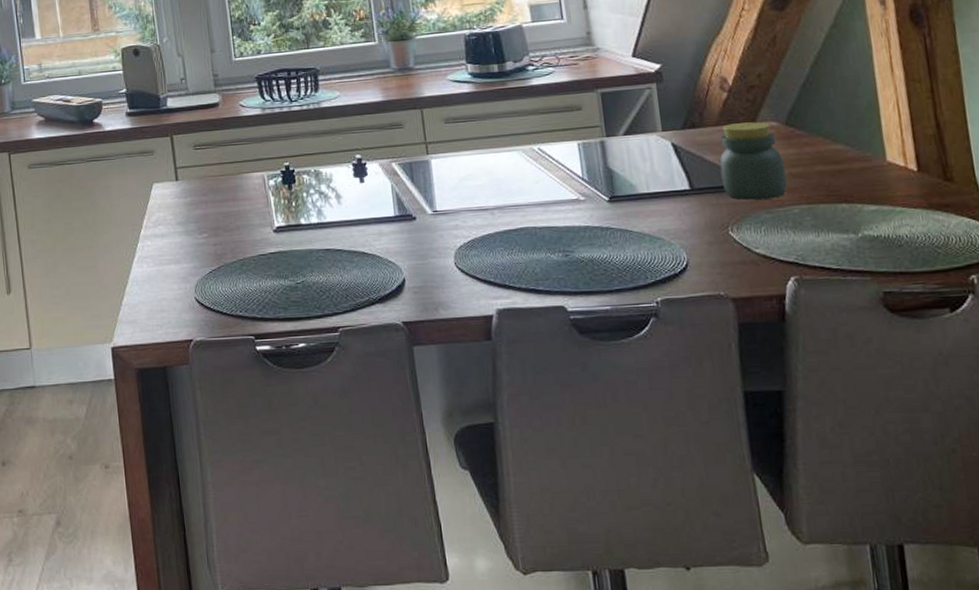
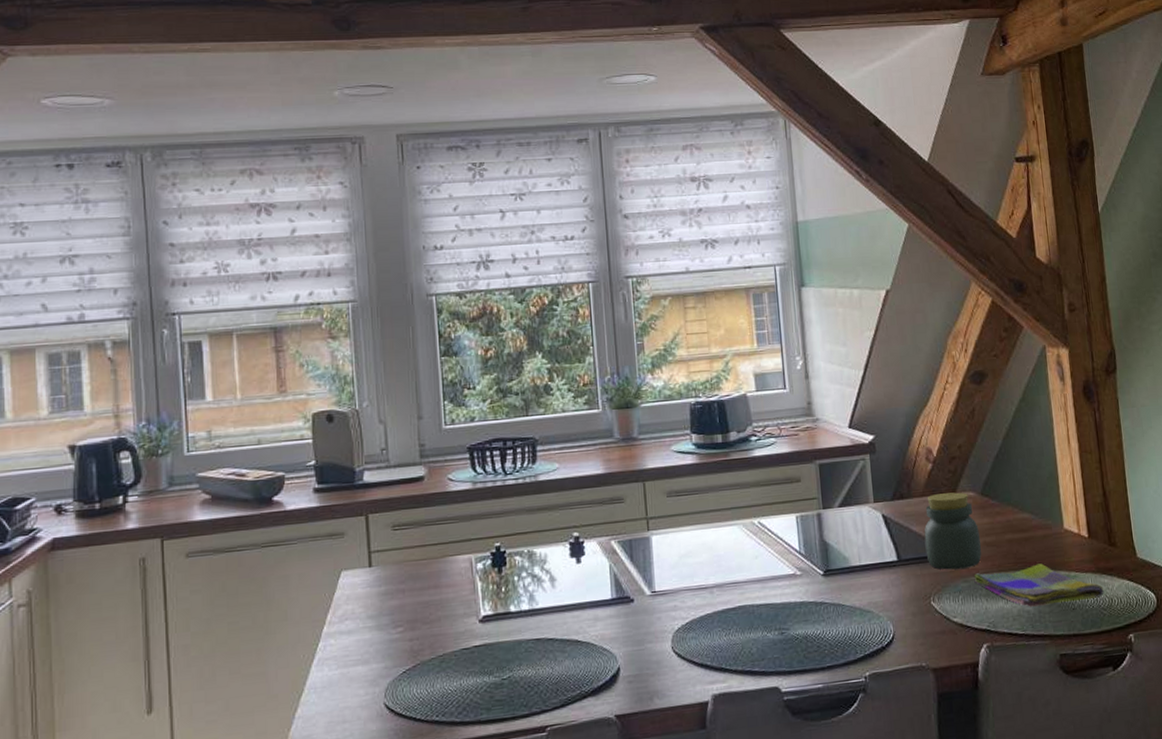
dish towel: none [779,197,938,242] -> present [974,563,1104,607]

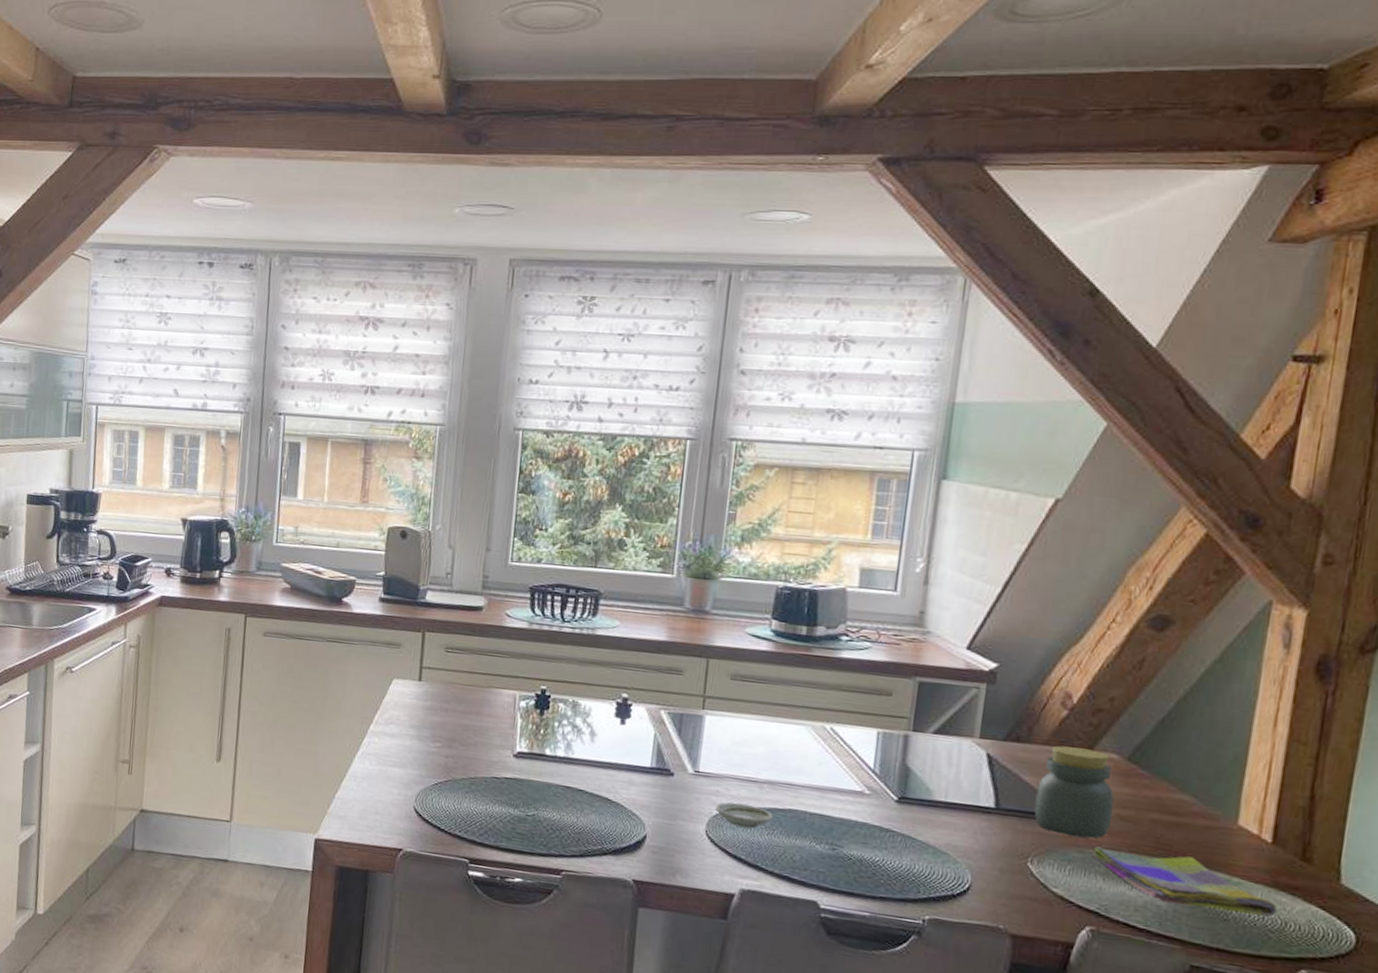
saucer: none [675,611,727,636] -> present [714,802,774,829]

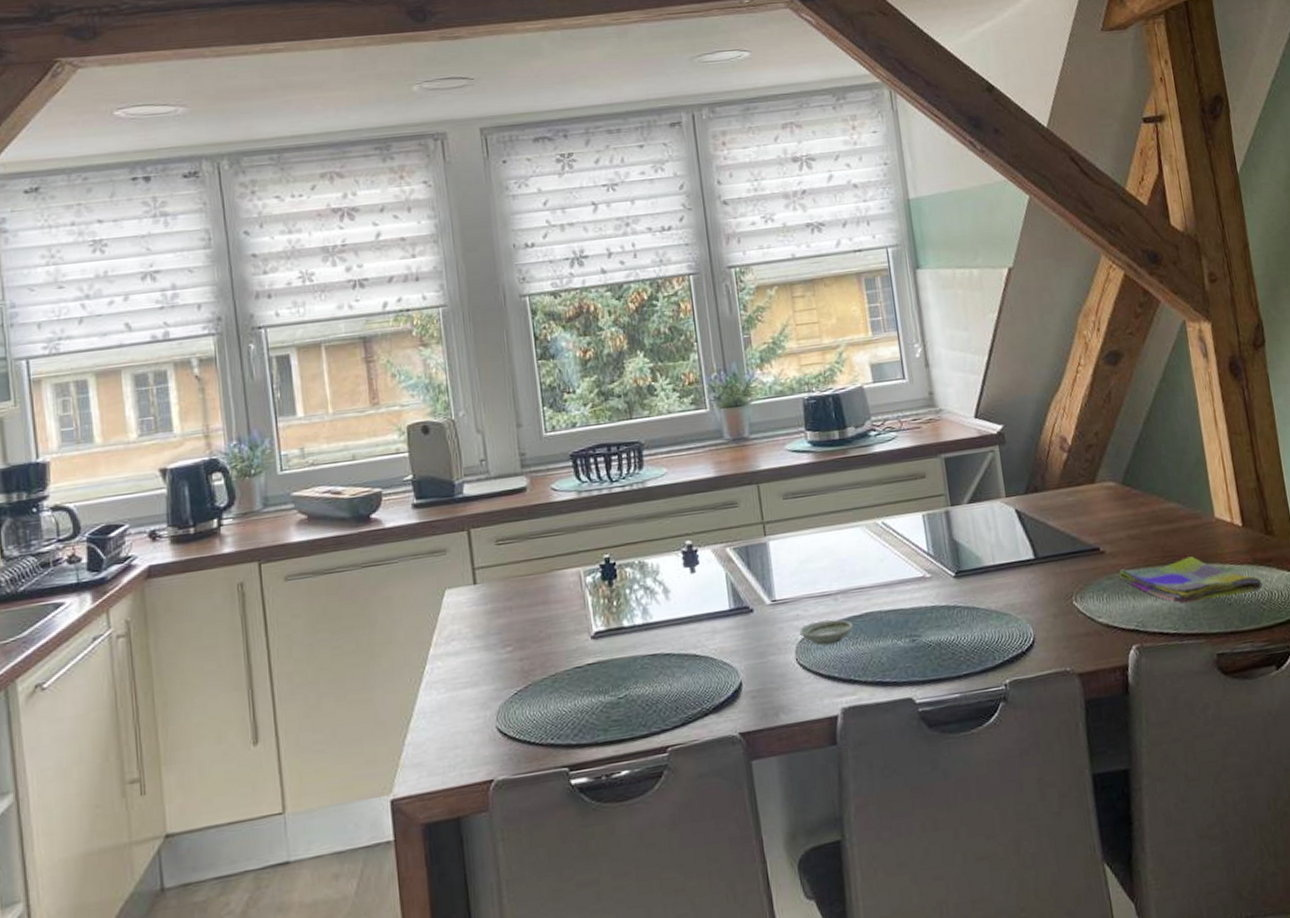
jar: present [1034,745,1114,838] -> none [1062,482,1126,567]

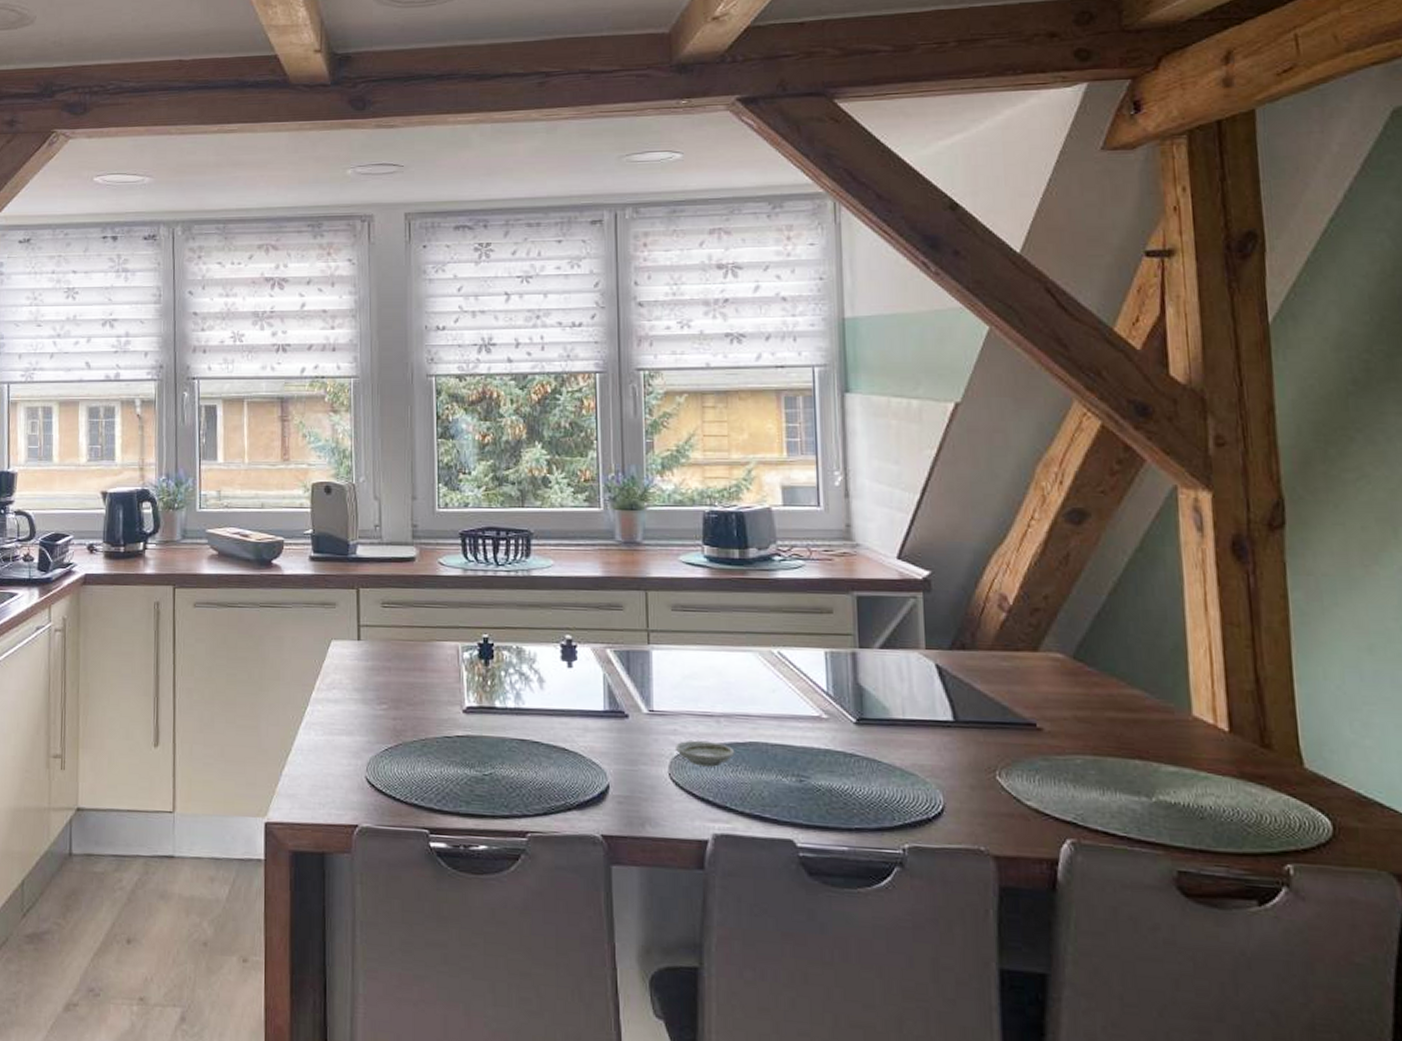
dish towel: present [1119,556,1263,604] -> none [1057,752,1250,810]

